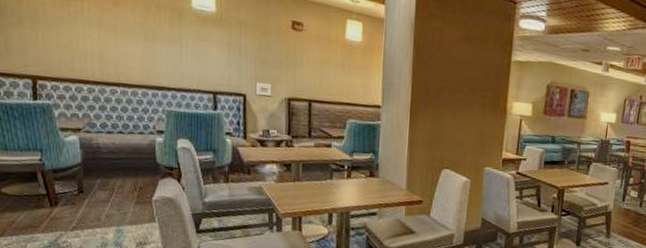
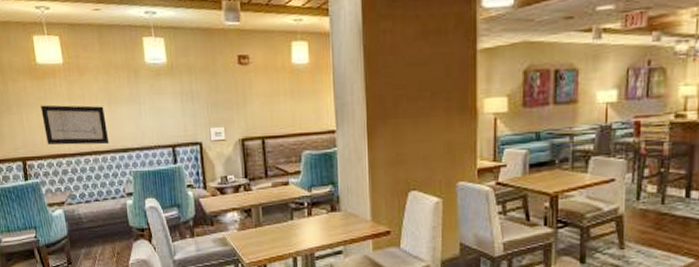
wall art: none [62,25,142,80] -> present [41,105,110,145]

